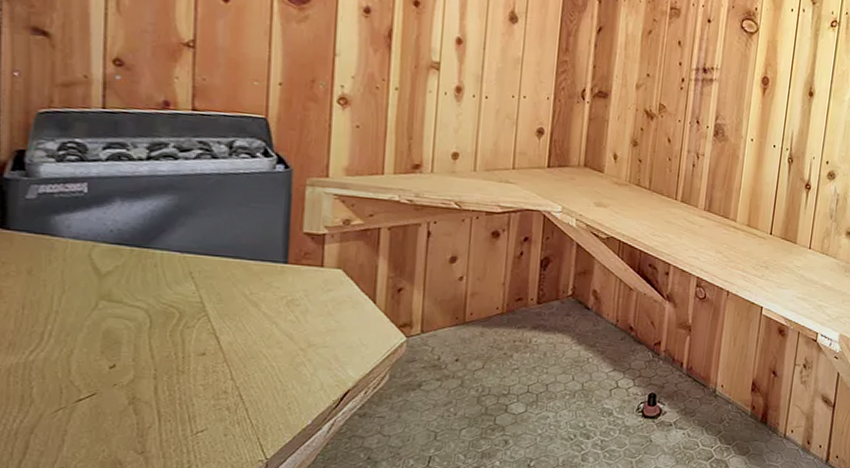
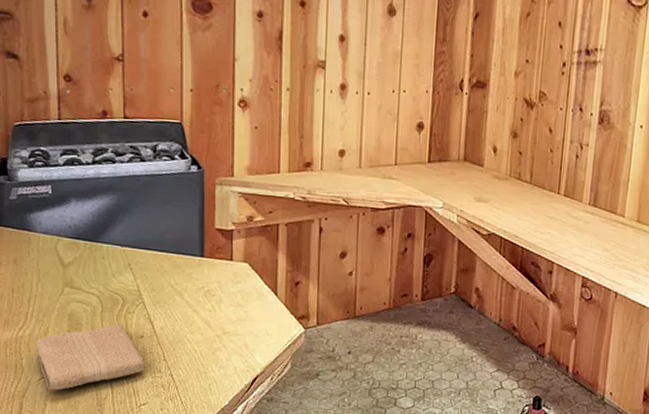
washcloth: none [53,342,207,423] -> present [36,325,146,391]

